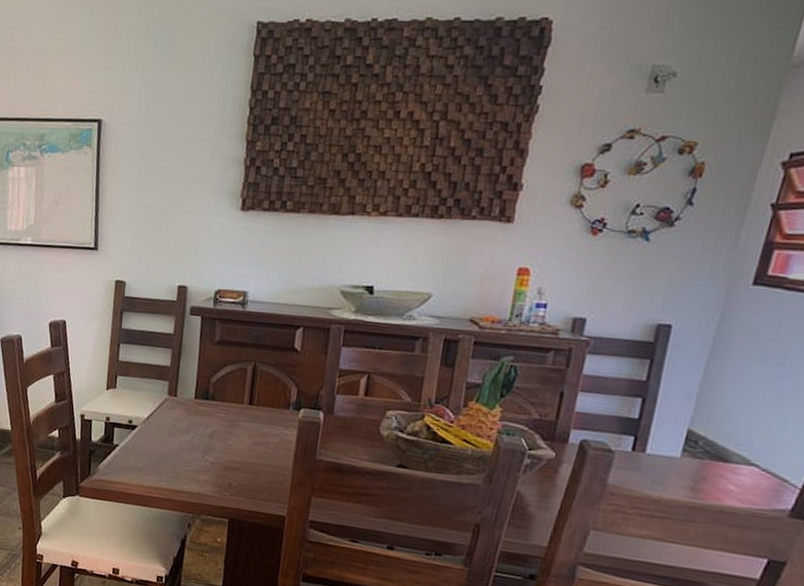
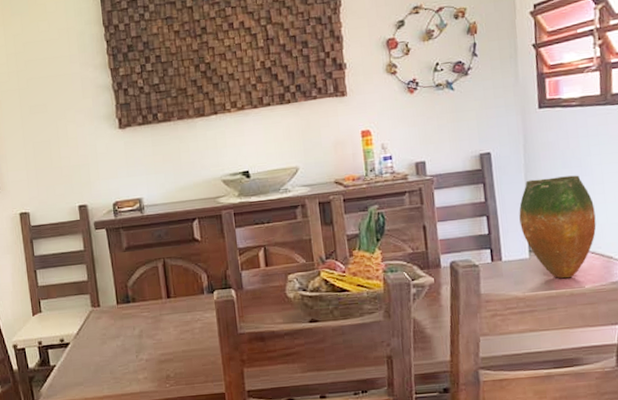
vase: none [681,367,786,492] -> present [519,175,596,279]

